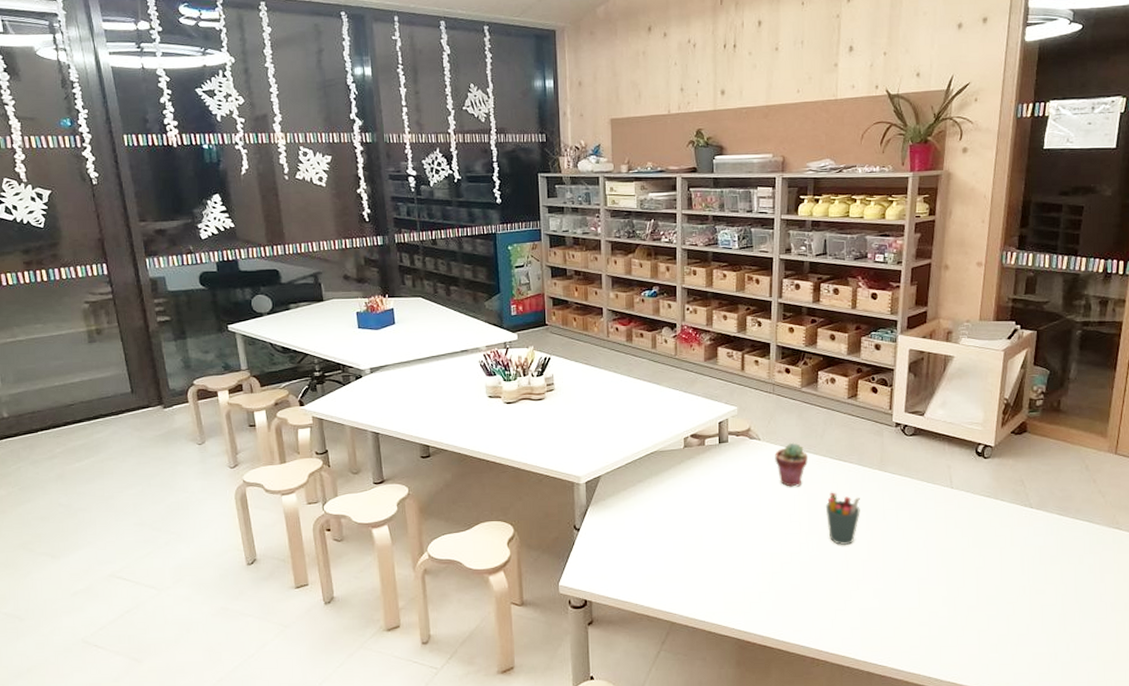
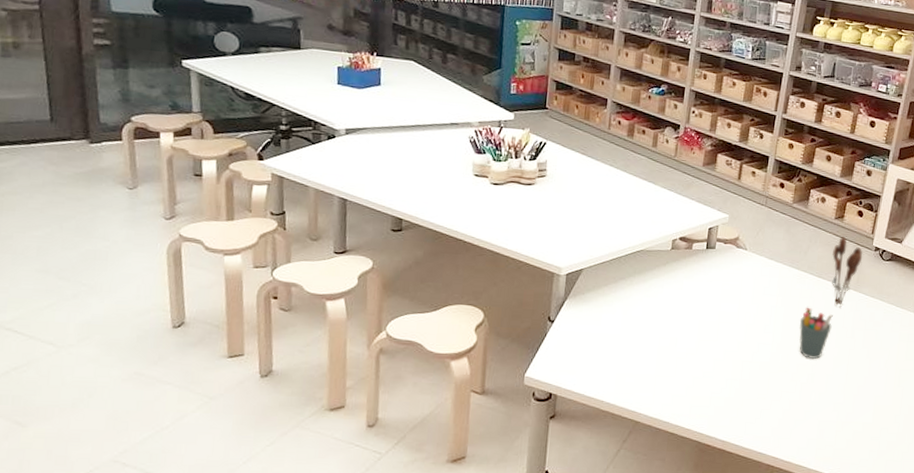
potted succulent: present [775,442,809,487] -> none [758,255,791,299]
utensil holder: none [850,415,883,489] -> present [832,236,863,307]

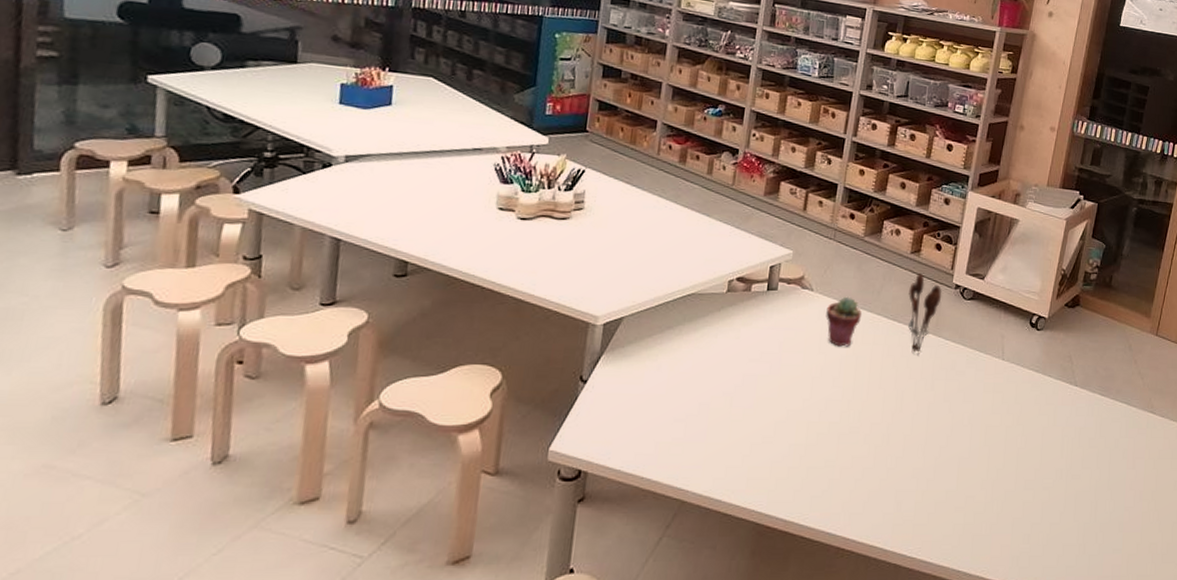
potted succulent: none [758,255,791,299] -> present [826,296,863,347]
pen holder: present [799,307,833,360] -> none [872,355,910,417]

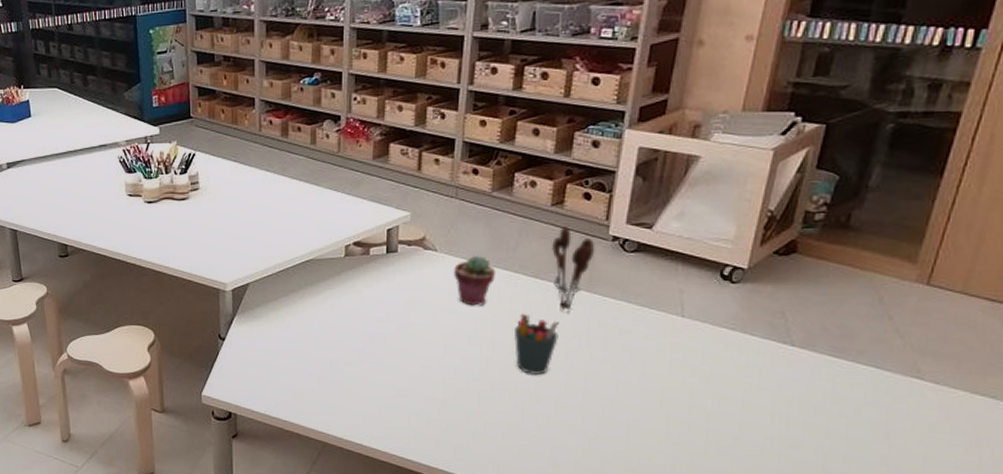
pen holder: none [872,355,910,417] -> present [515,314,559,376]

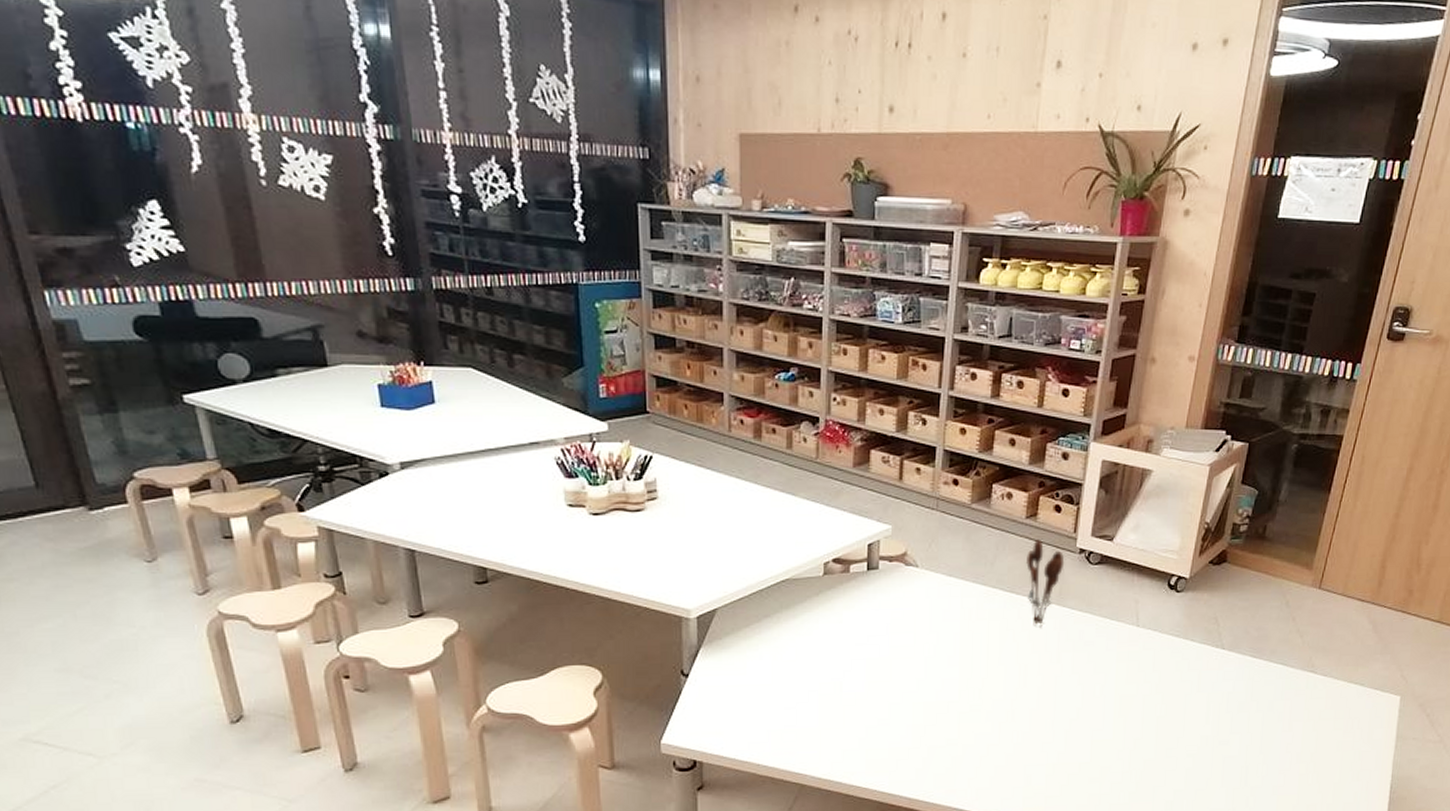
potted succulent: present [454,255,497,306] -> none [935,570,975,624]
pen holder: present [515,314,559,376] -> none [992,630,1032,693]

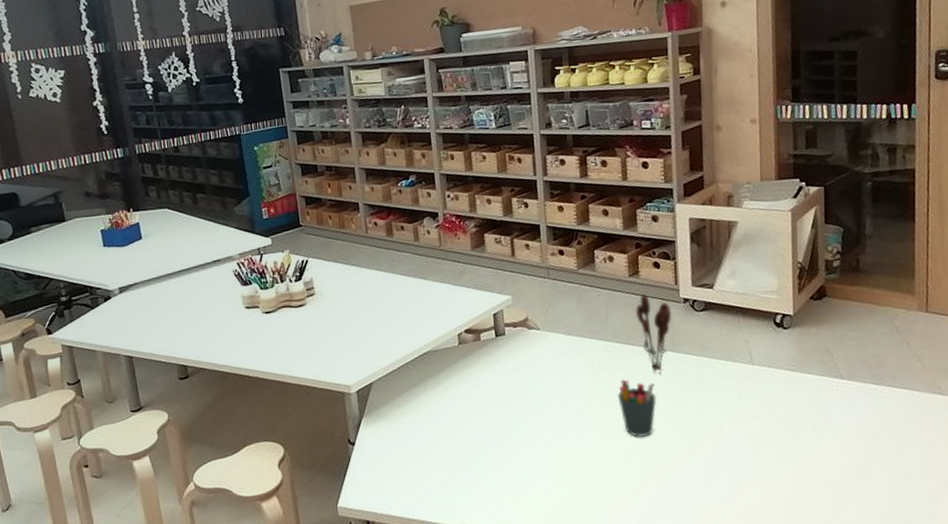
pen holder: none [992,630,1032,693] -> present [618,379,657,438]

